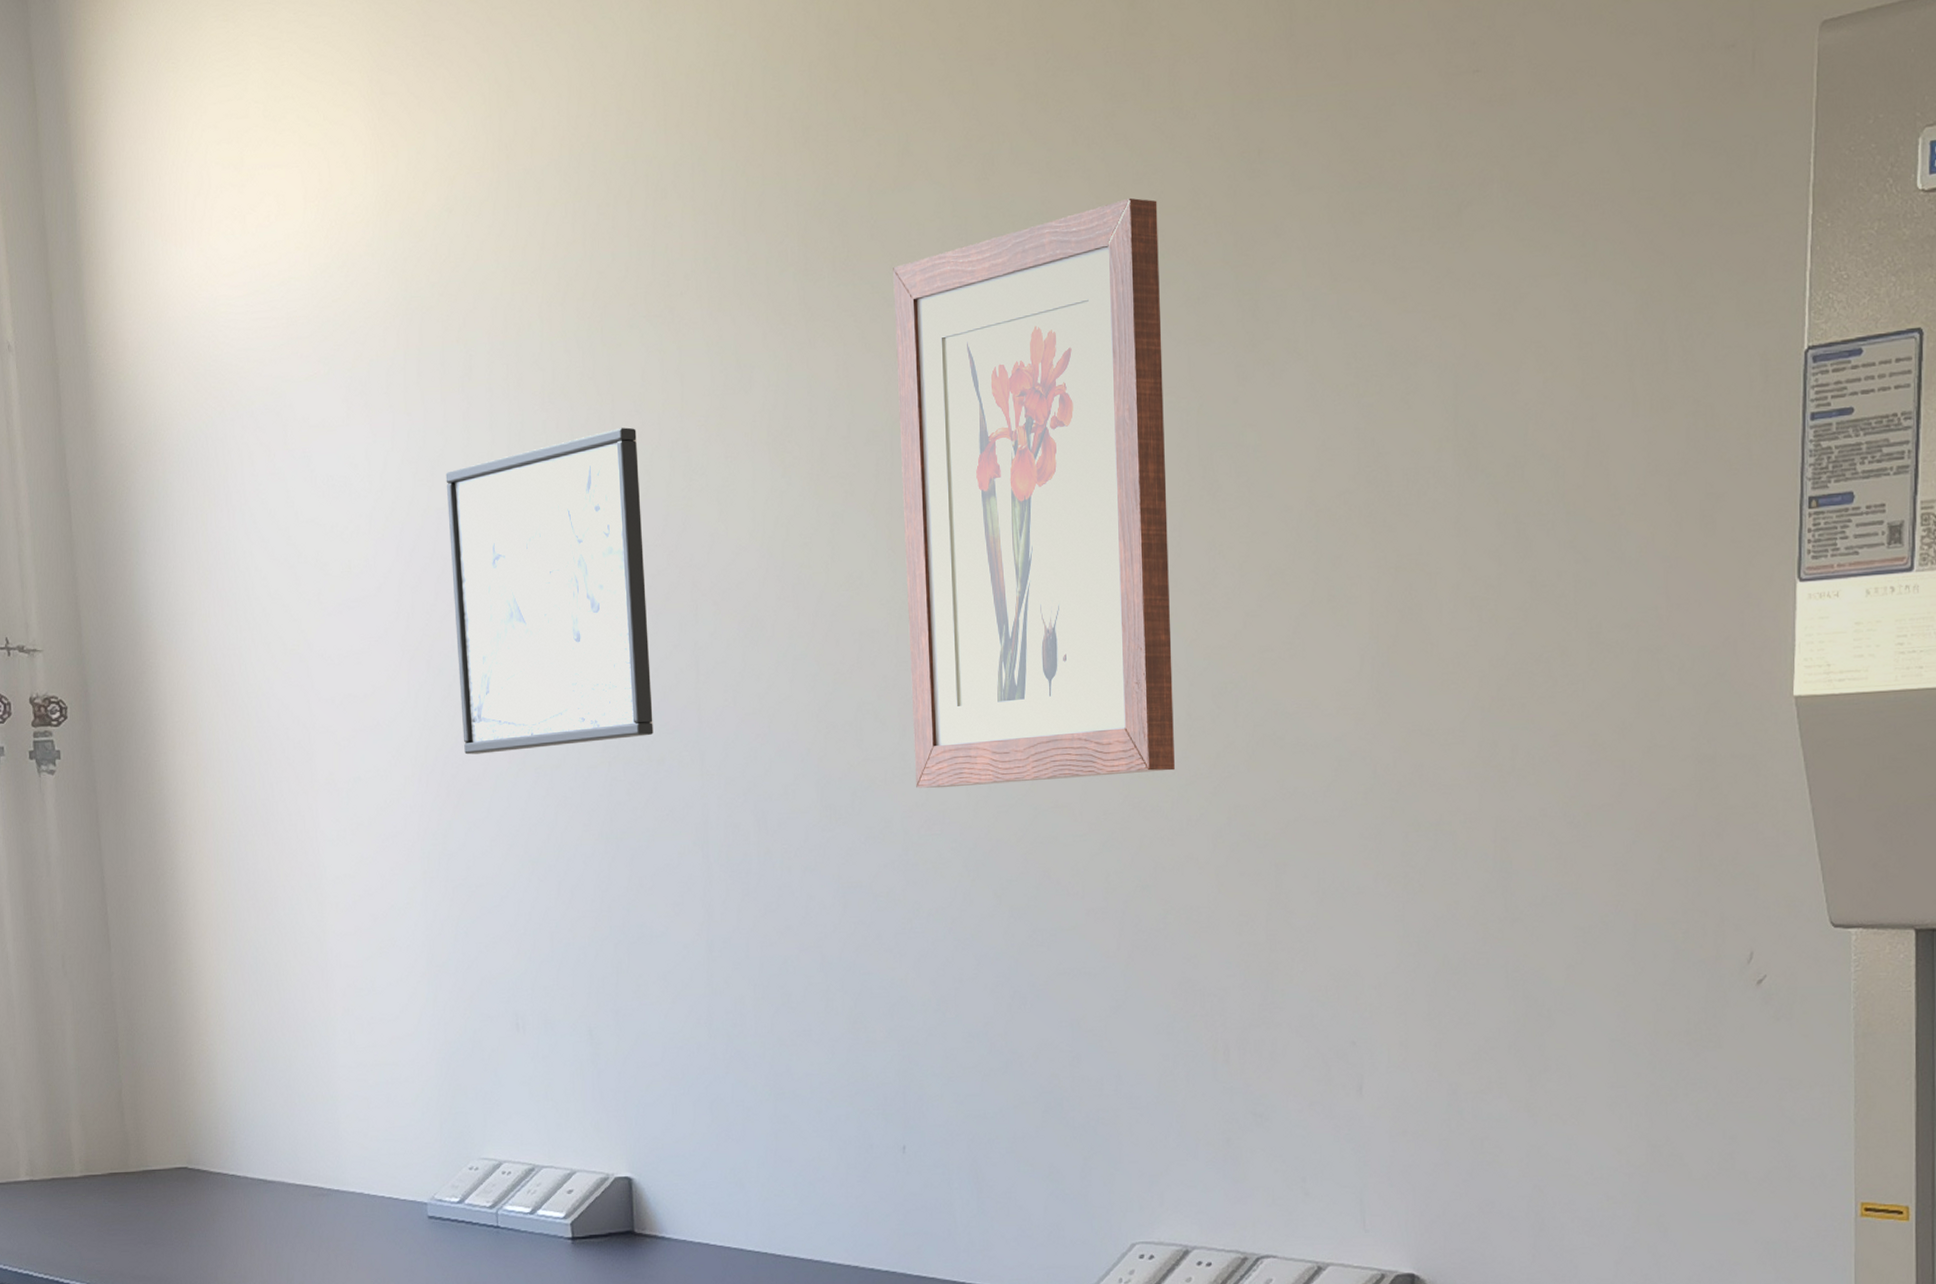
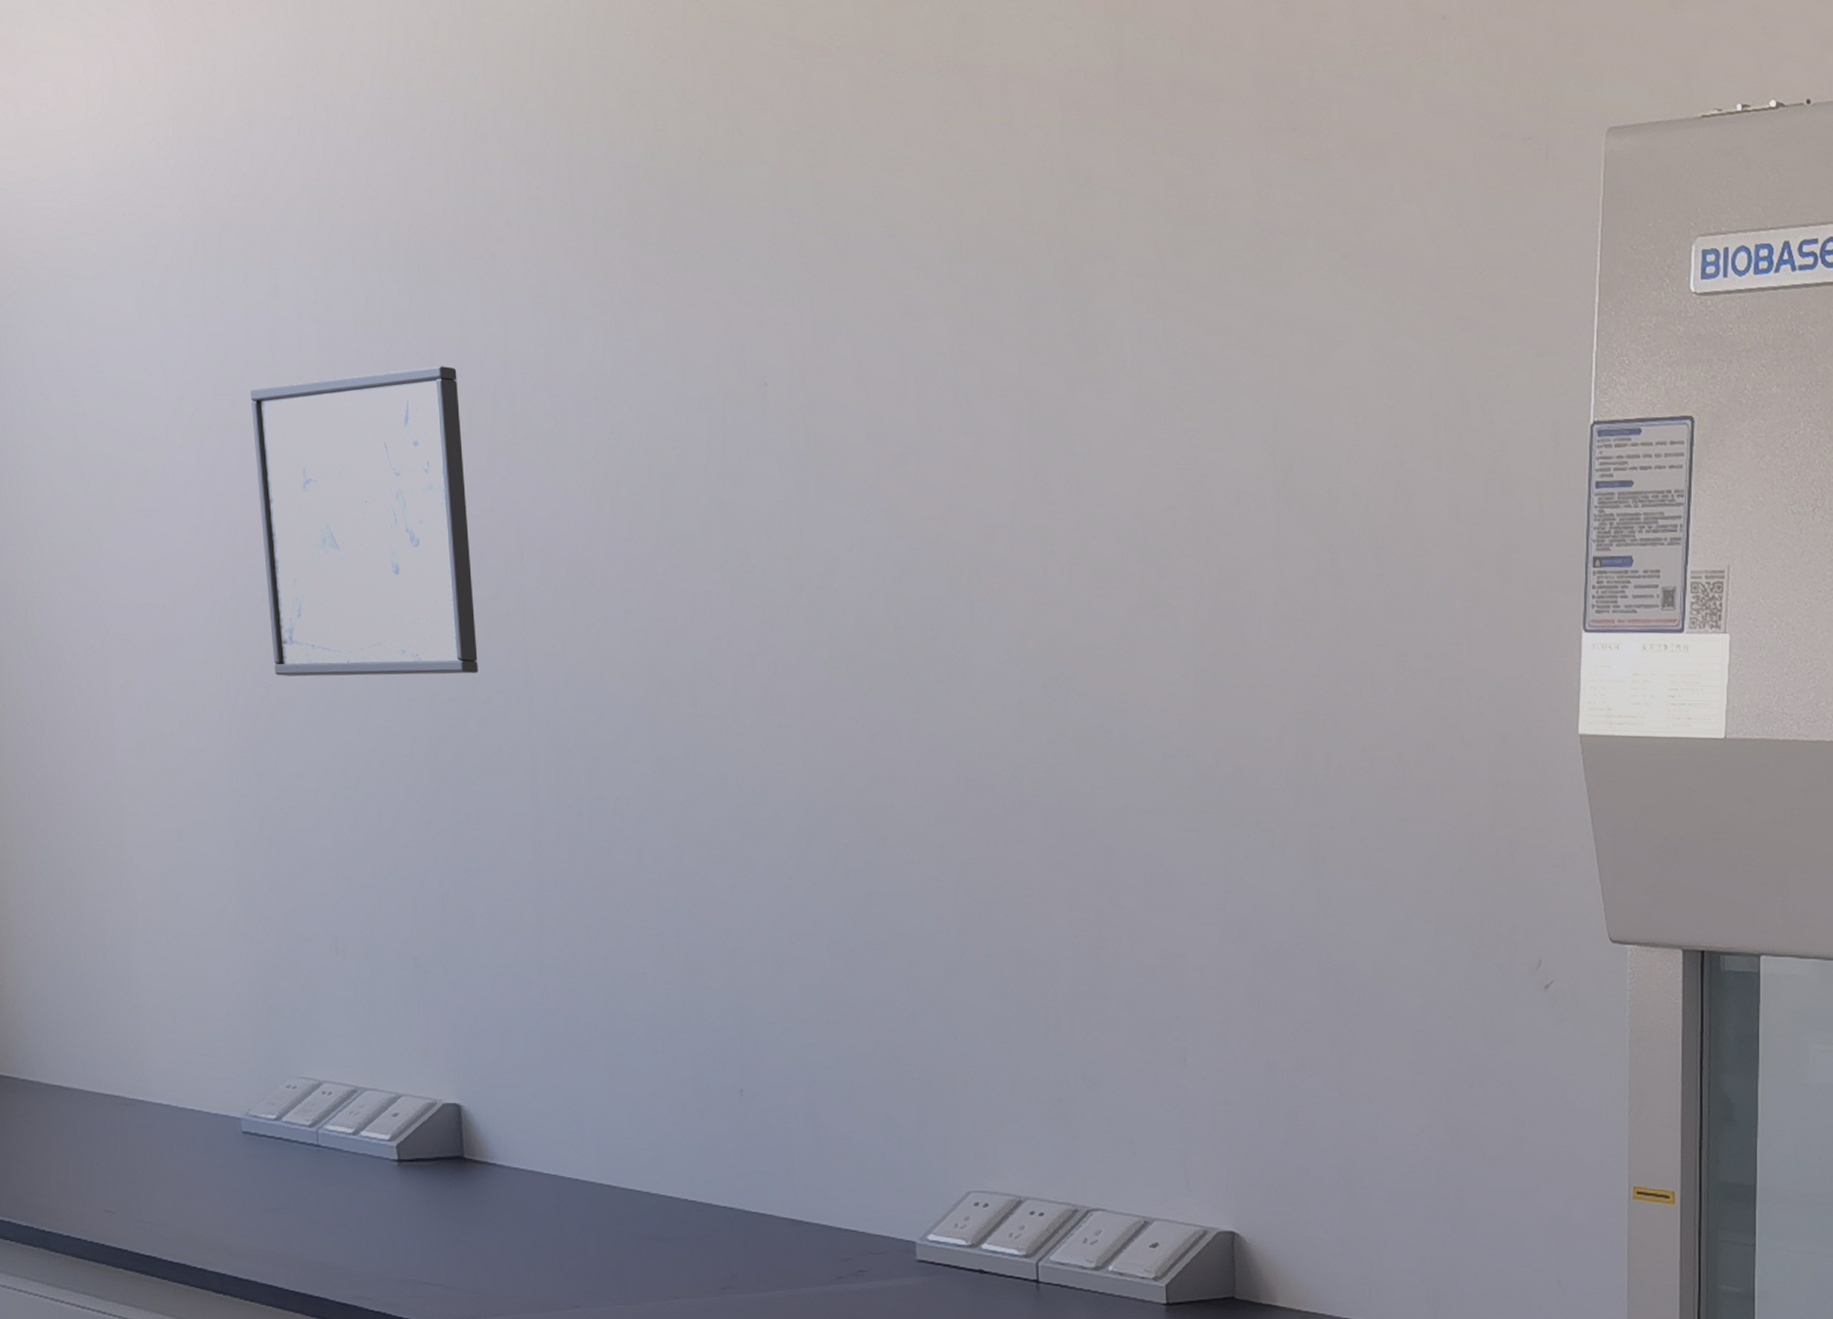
wall art: present [893,198,1175,789] -> none [724,204,1007,753]

